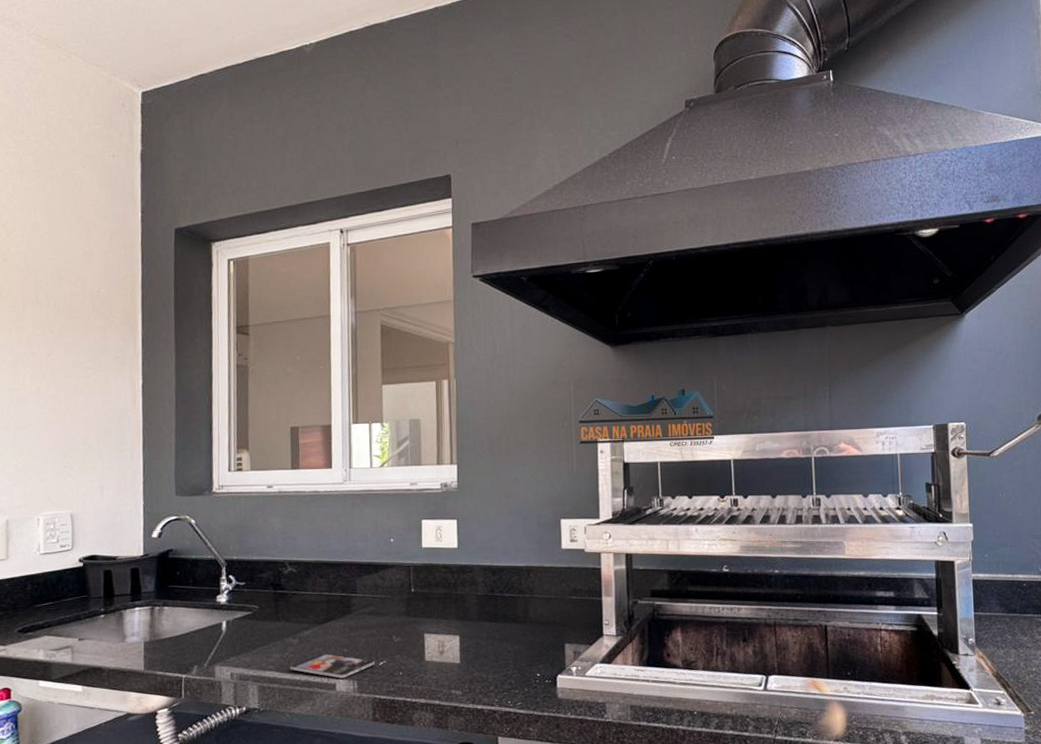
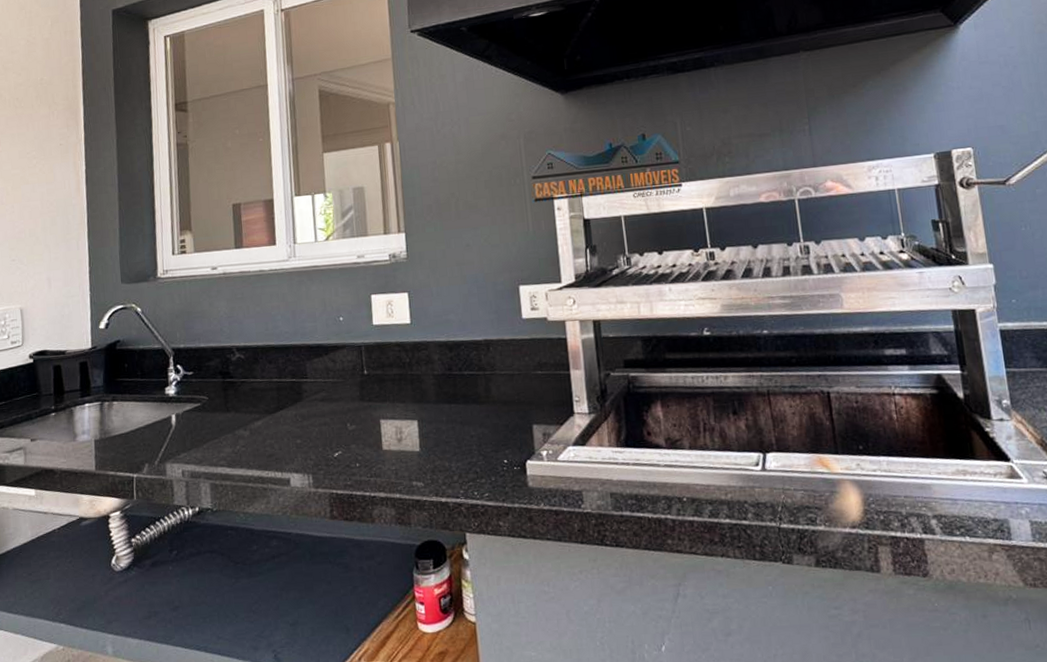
smartphone: present [289,654,375,679] -> none [241,446,330,473]

